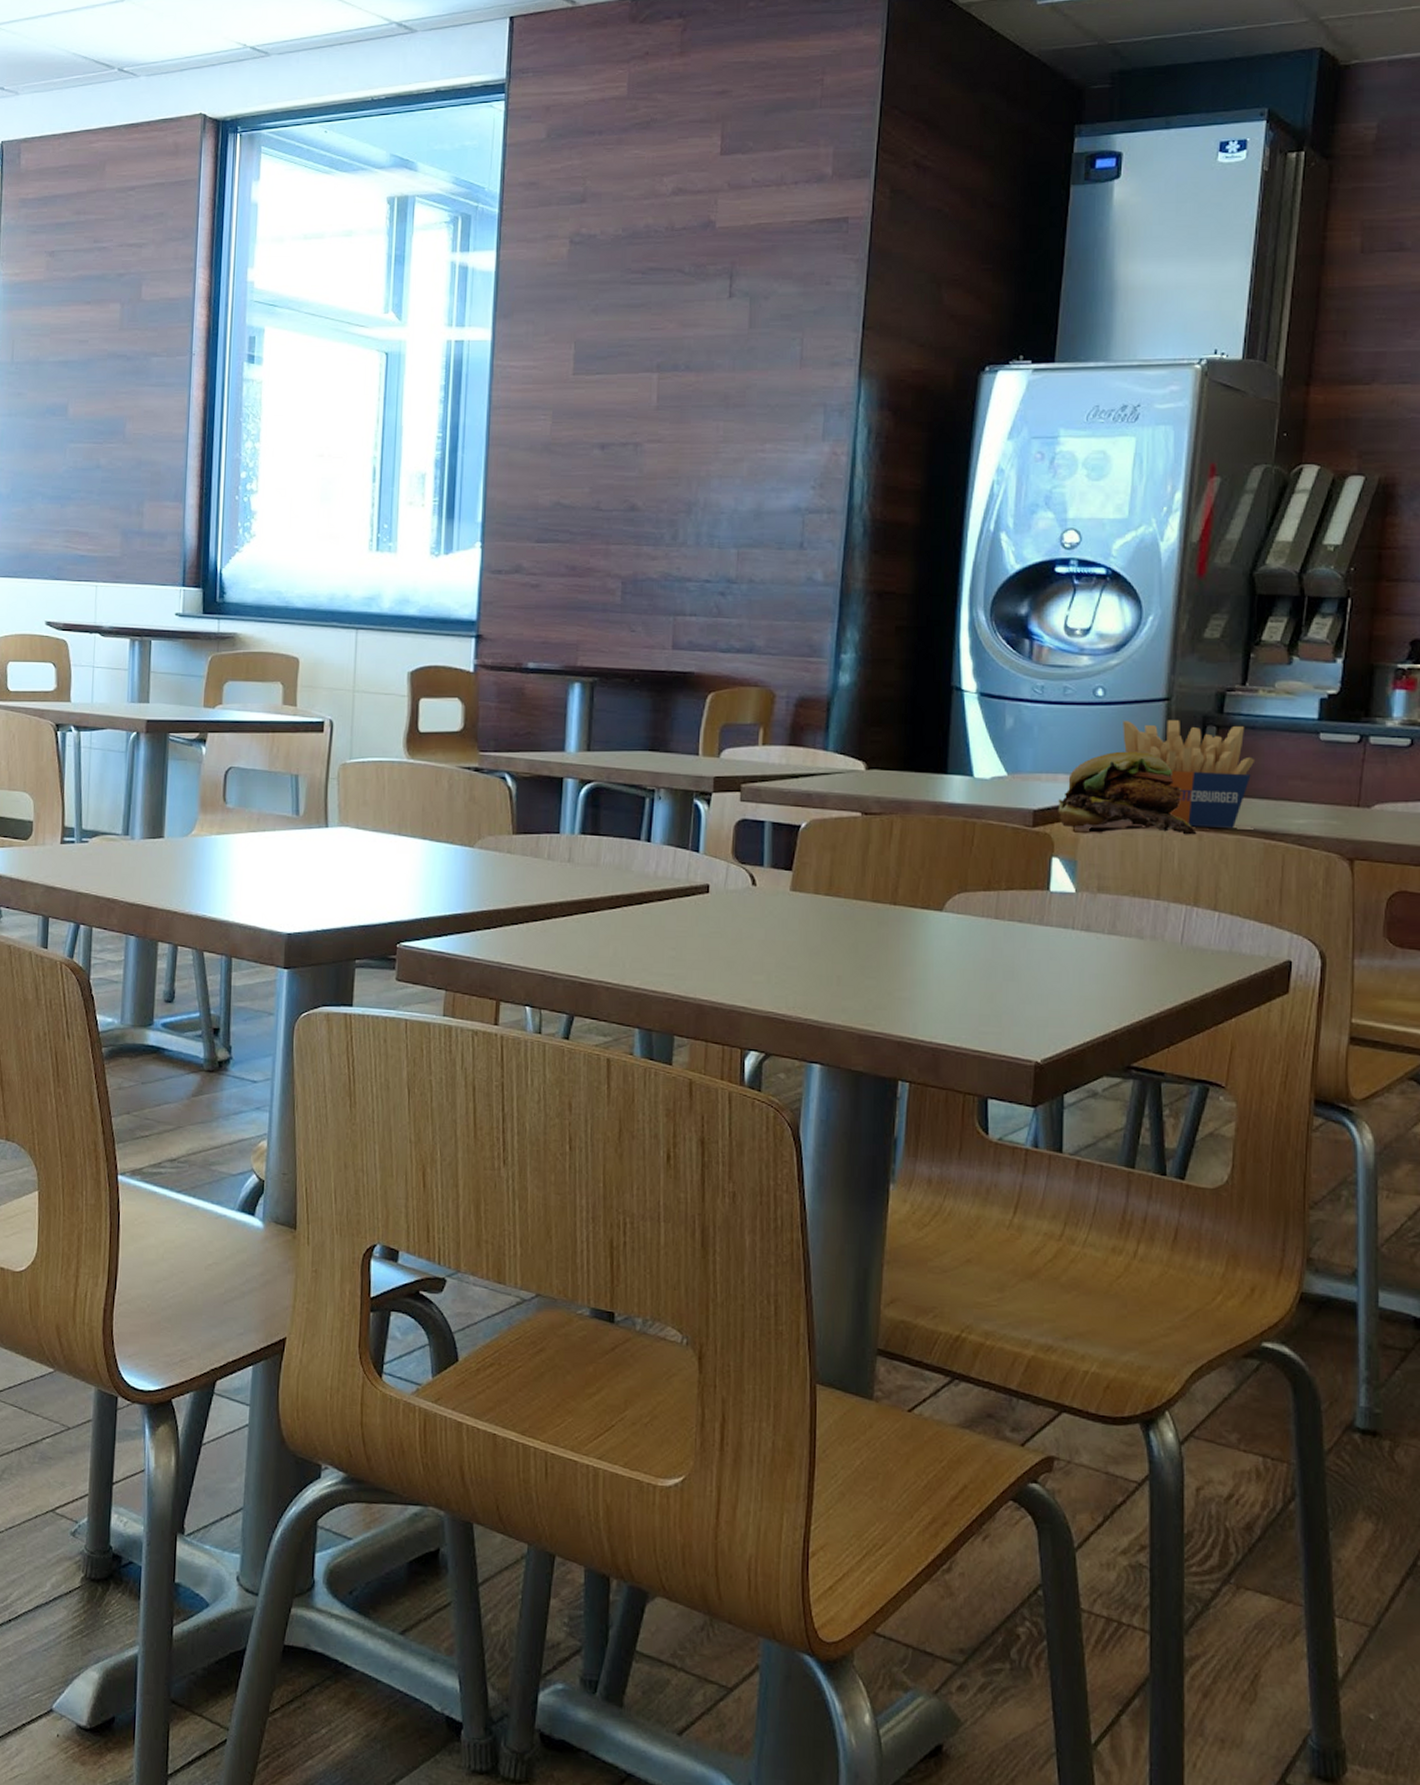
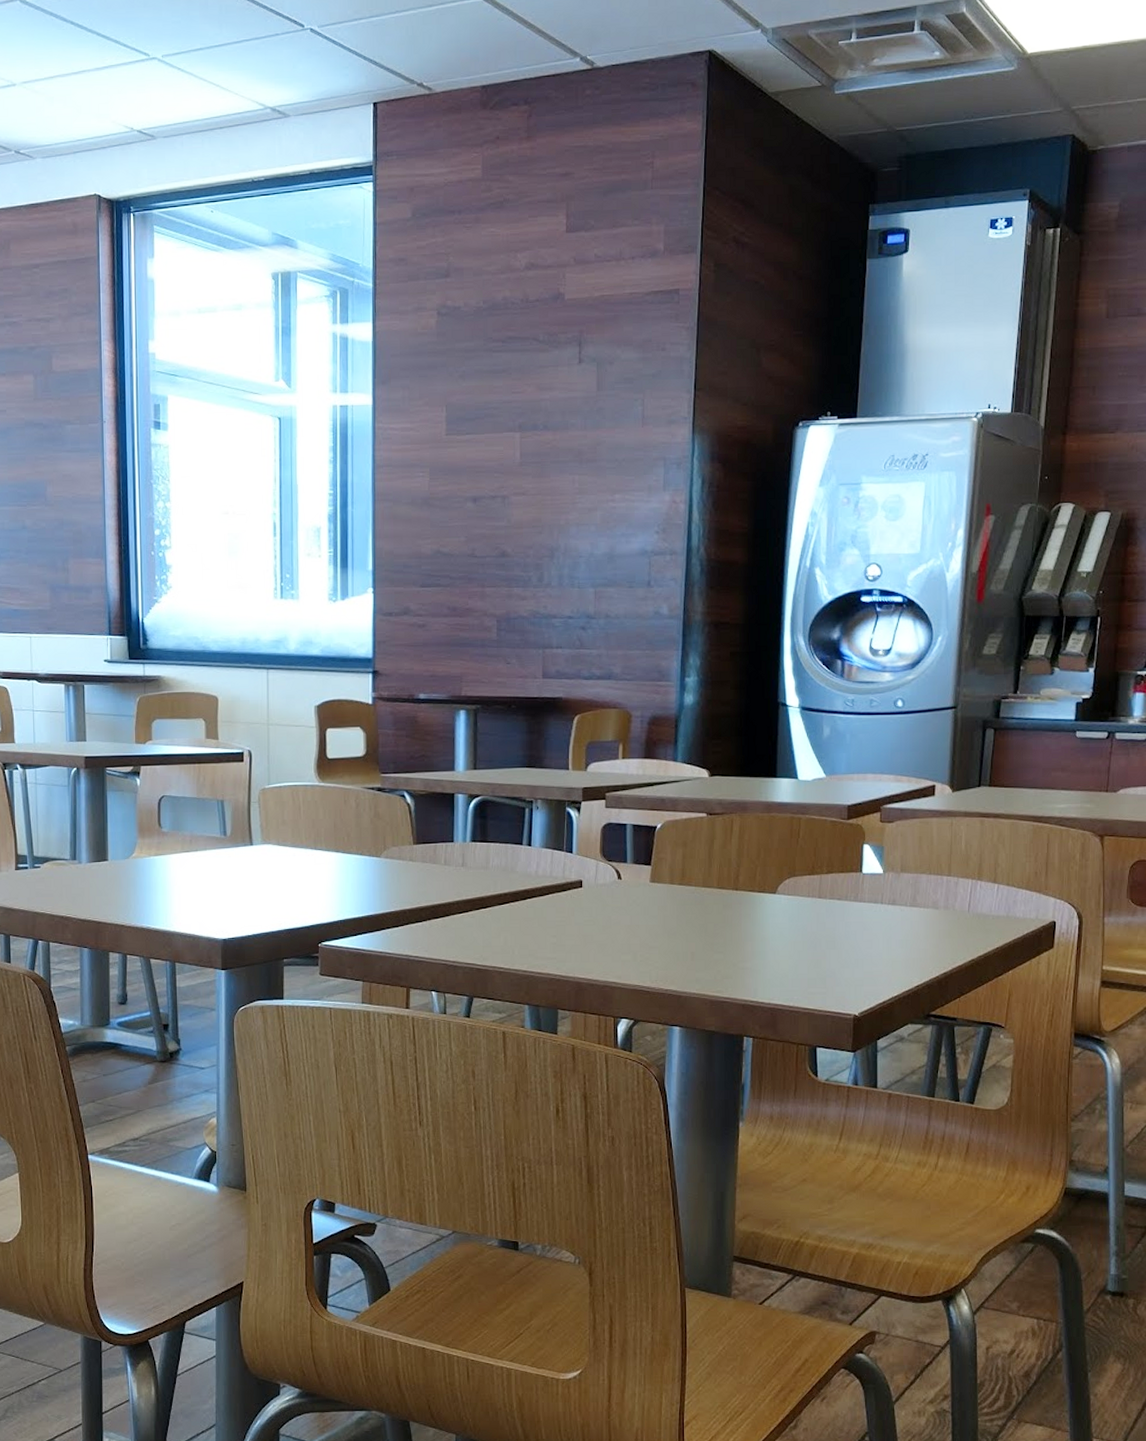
burger: present [1058,751,1197,835] -> none [867,752,979,821]
french fries: present [1123,720,1256,829] -> none [919,725,1025,815]

